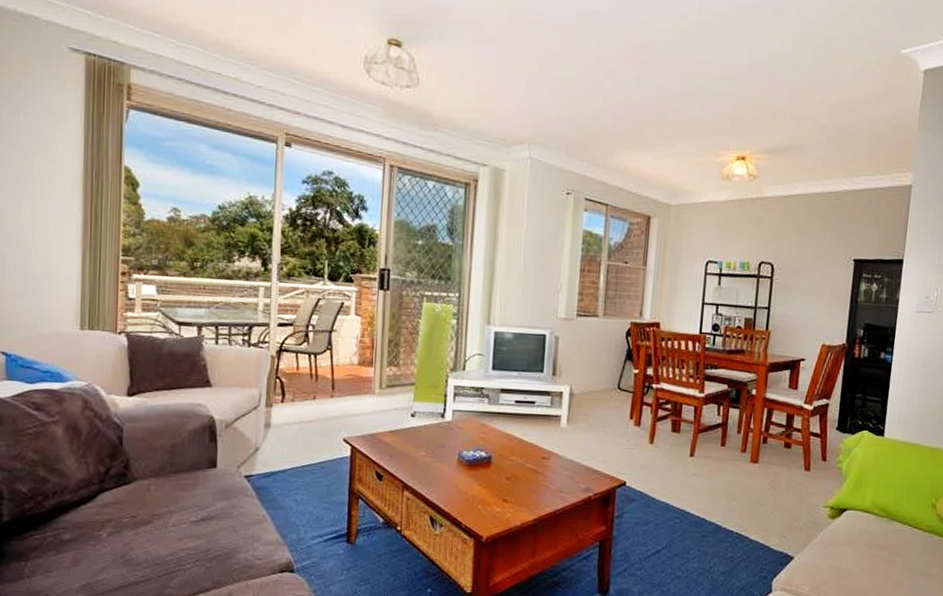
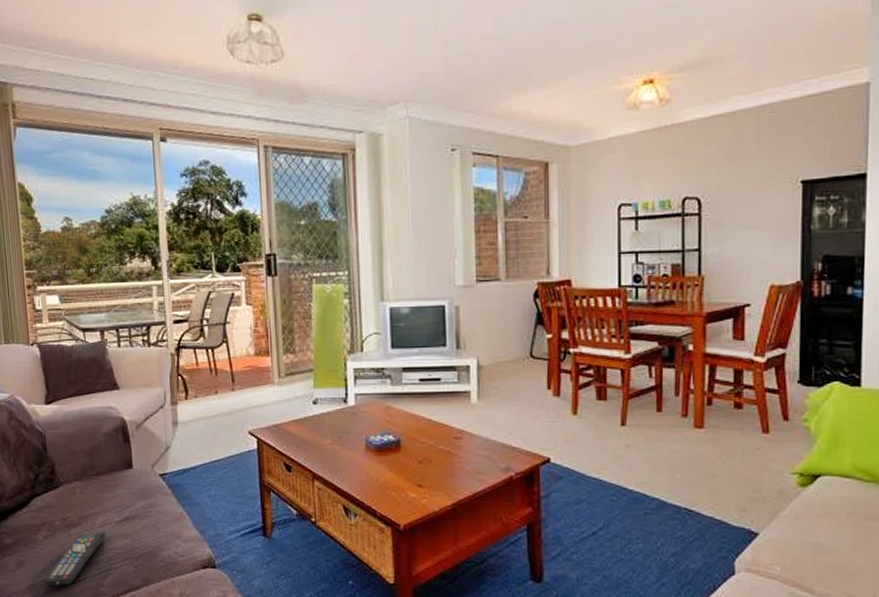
remote control: none [101,530,179,586] -> present [43,531,106,586]

